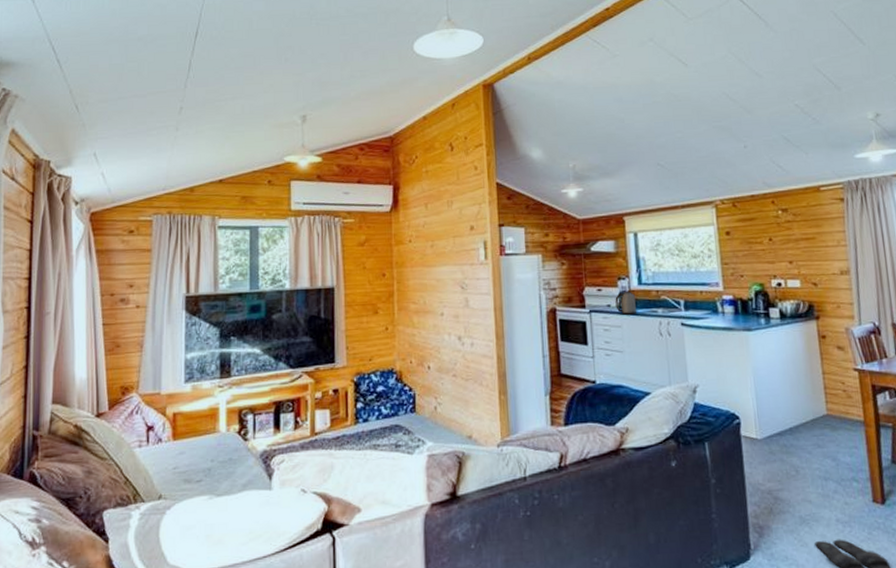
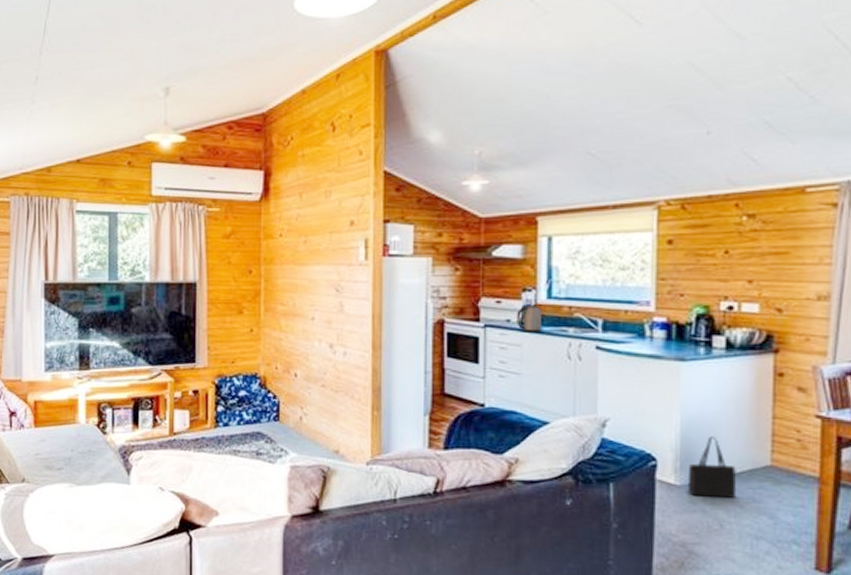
tote bag: none [765,393,805,447] -> present [687,436,737,498]

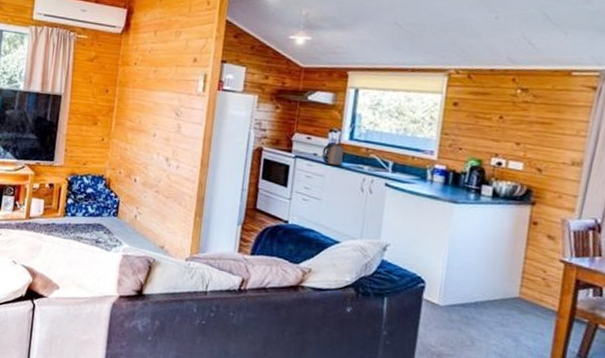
tote bag: present [687,436,737,498] -> none [447,268,490,321]

